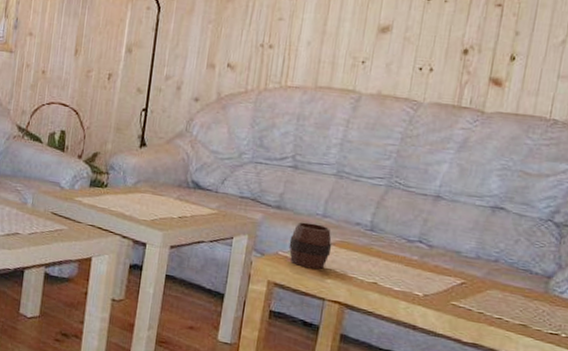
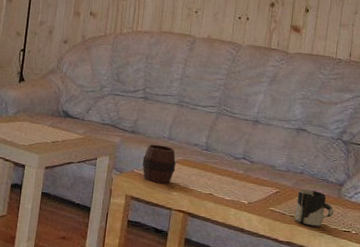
cup: none [484,280,538,328] -> present [295,188,334,228]

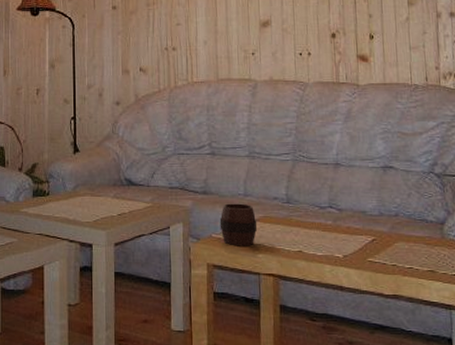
cup: present [295,188,334,228] -> none [396,232,439,275]

